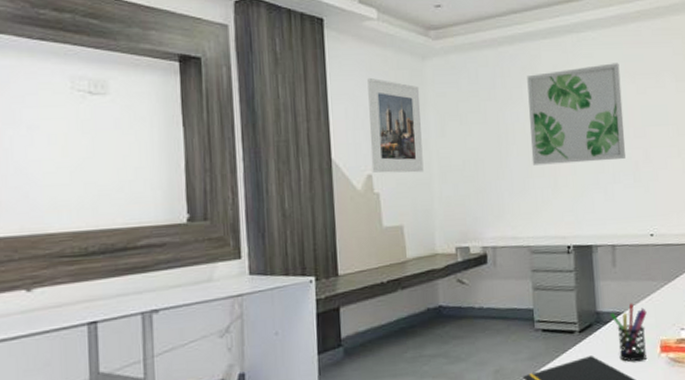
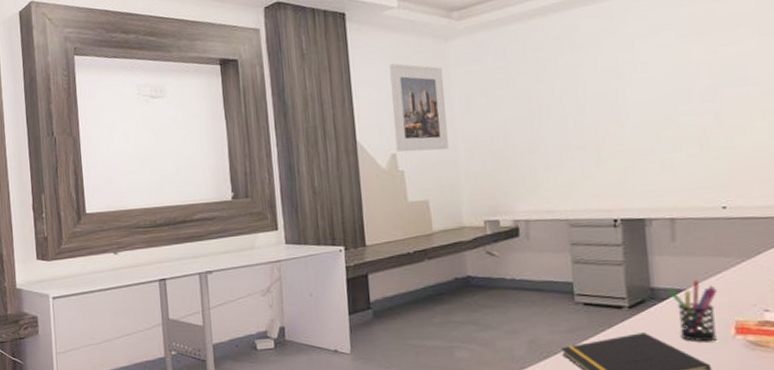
wall art: present [527,63,625,165] -> none [563,22,689,138]

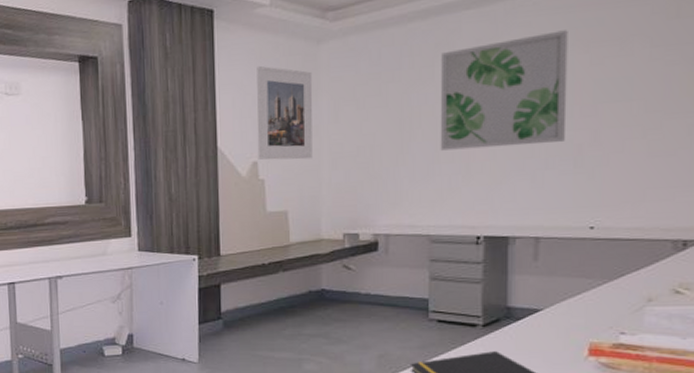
wall art: none [563,22,689,138] -> present [440,30,568,151]
pen holder: present [667,280,717,342] -> none [524,300,574,363]

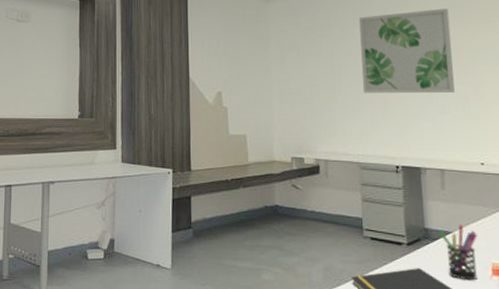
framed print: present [257,65,313,160] -> none [220,15,265,93]
pen holder: none [524,300,574,363] -> present [438,224,477,281]

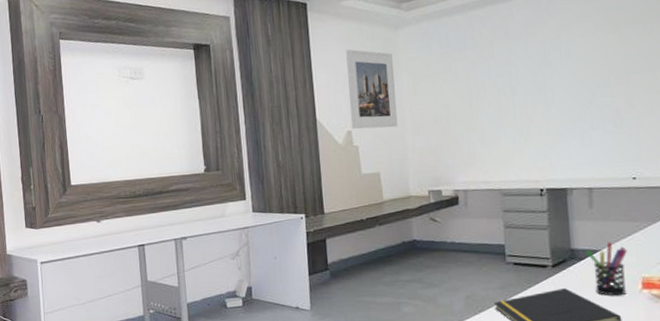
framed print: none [220,15,265,93] -> present [346,49,398,129]
wall art: present [359,8,455,94] -> none [498,14,605,117]

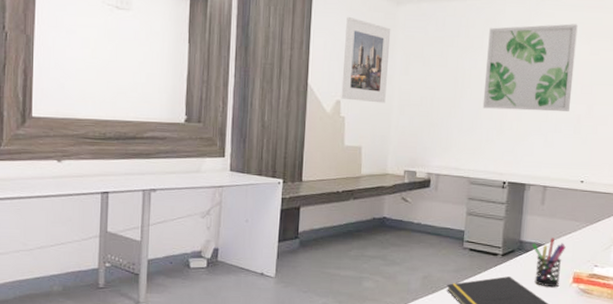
wall art: none [498,14,605,117] -> present [482,24,578,112]

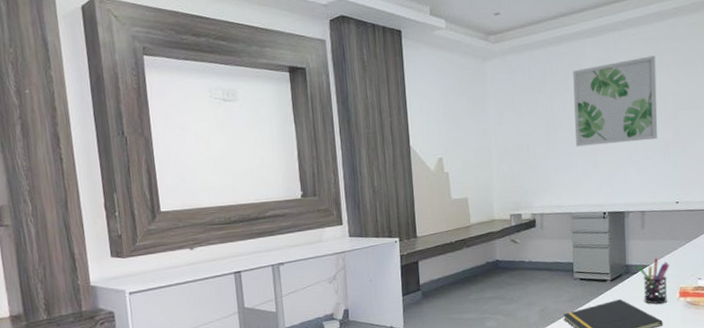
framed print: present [341,16,391,104] -> none [438,78,484,156]

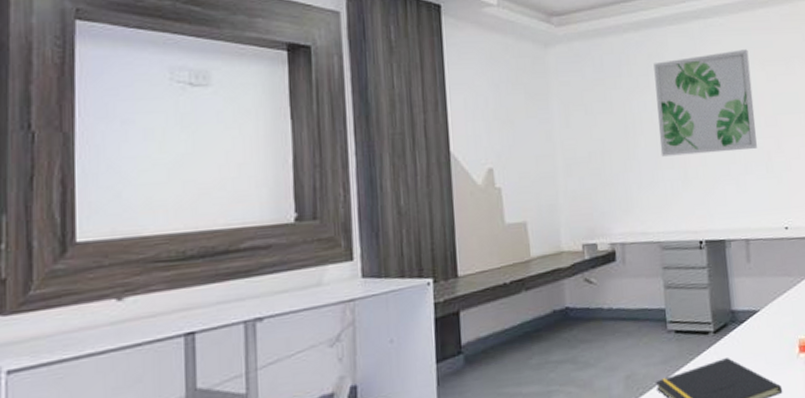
pen holder: present [637,258,669,304] -> none [745,300,785,363]

